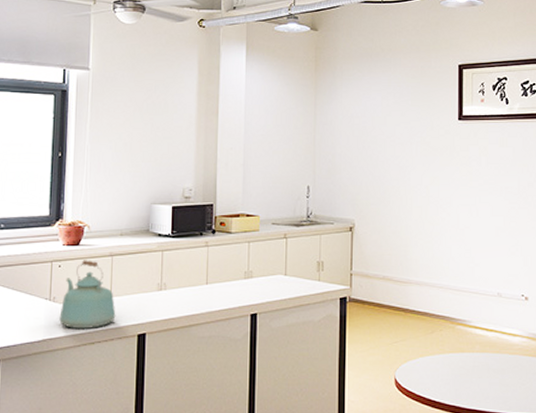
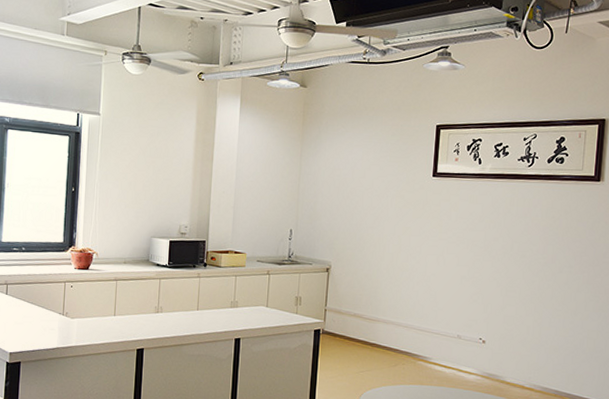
kettle: present [59,260,116,328] -> none [71,282,119,341]

